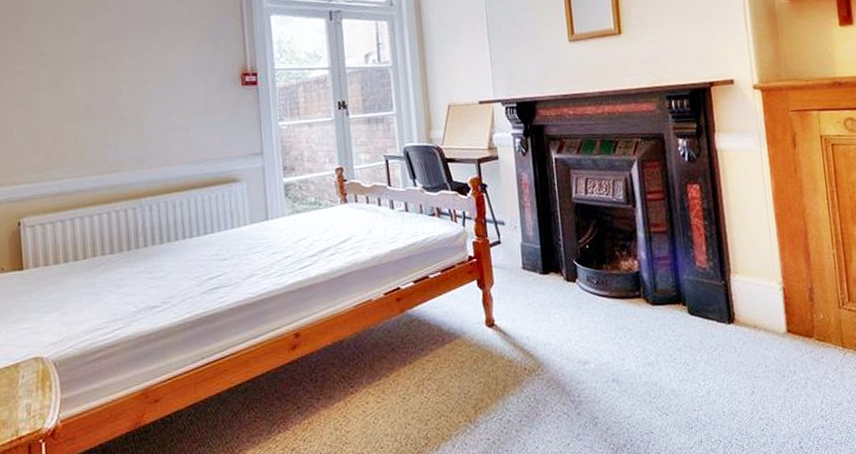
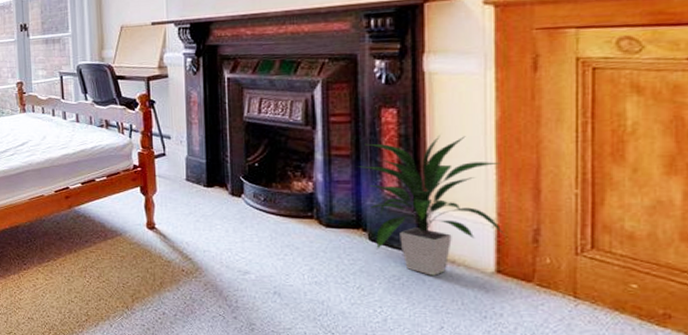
indoor plant: none [674,207,789,343] -> present [359,134,505,276]

